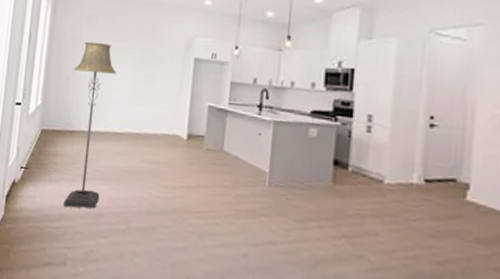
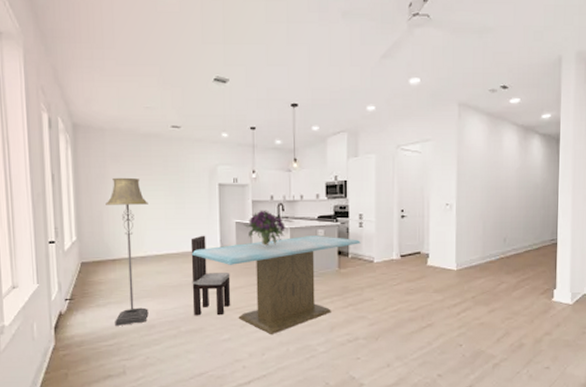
dining chair: none [146,116,195,218] -> present [190,235,231,316]
dining table: none [155,132,367,256] -> present [192,236,361,335]
bouquet: none [218,94,269,141] -> present [245,210,286,247]

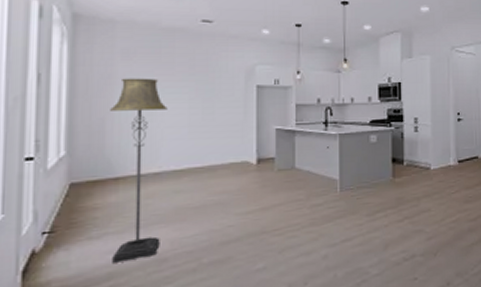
dining chair: present [190,235,231,316] -> none [219,144,268,243]
dining table: present [192,236,361,335] -> none [221,142,417,260]
bouquet: present [245,210,286,247] -> none [286,114,334,156]

